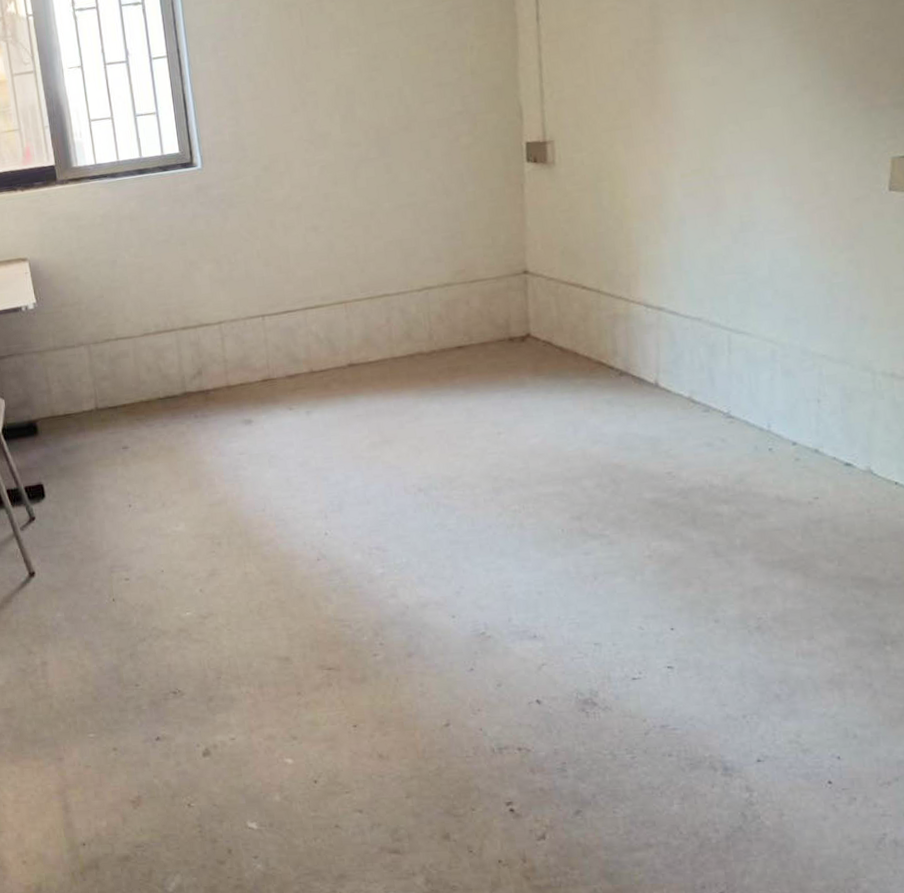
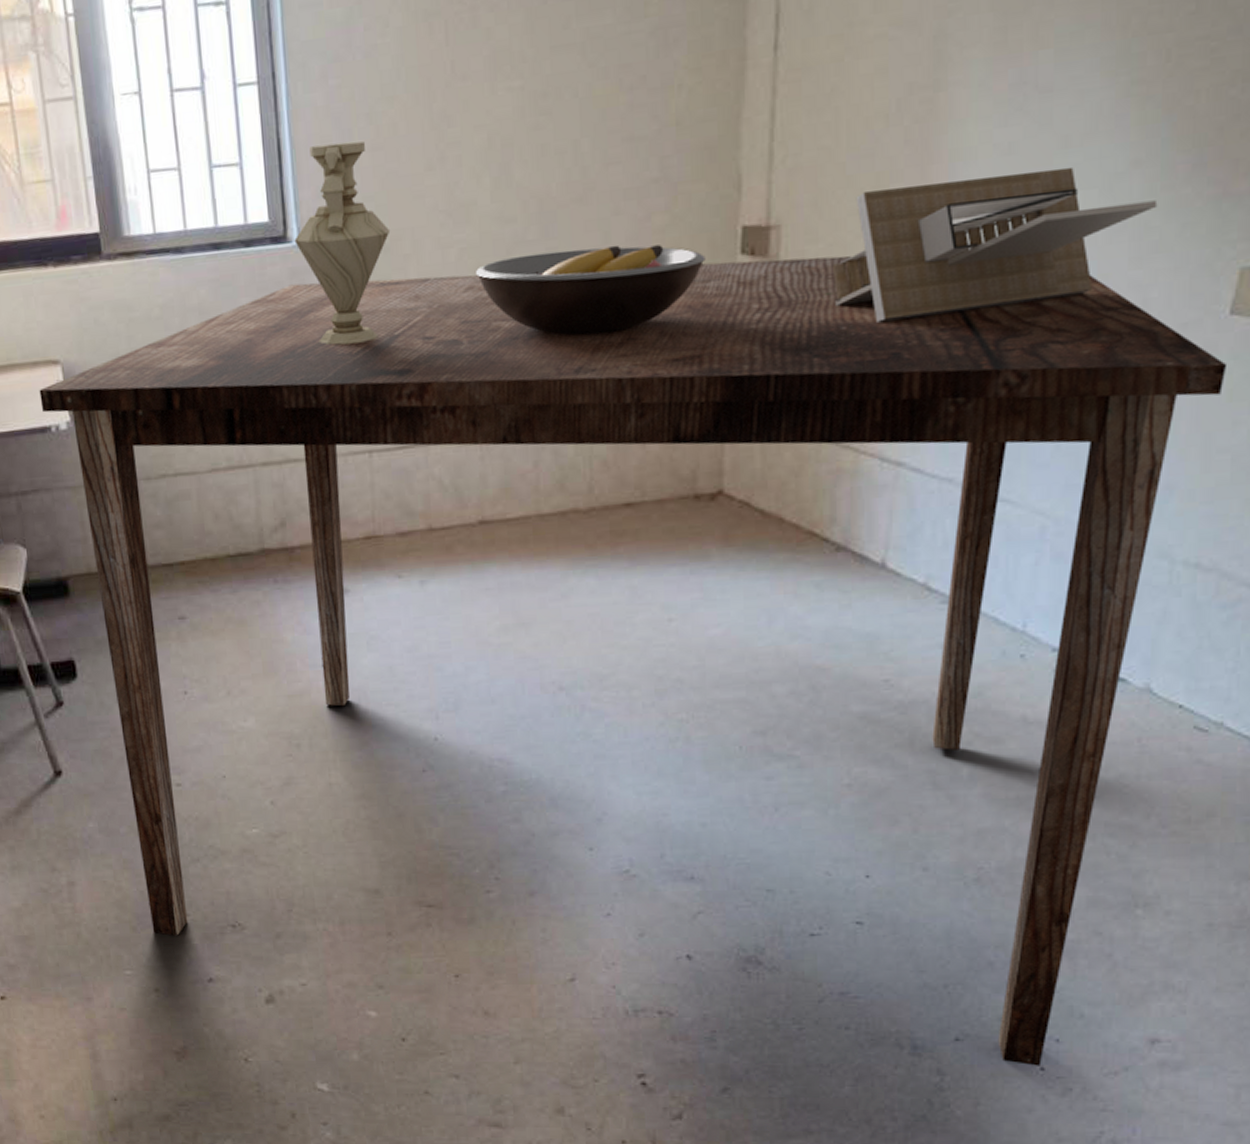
dining table: none [12,156,893,780] -> present [39,254,1228,1066]
vase: none [198,94,269,239] -> present [294,141,391,345]
fruit bowl: none [334,158,501,224] -> present [476,245,706,335]
architectural model: none [594,92,825,207] -> present [831,166,1158,322]

